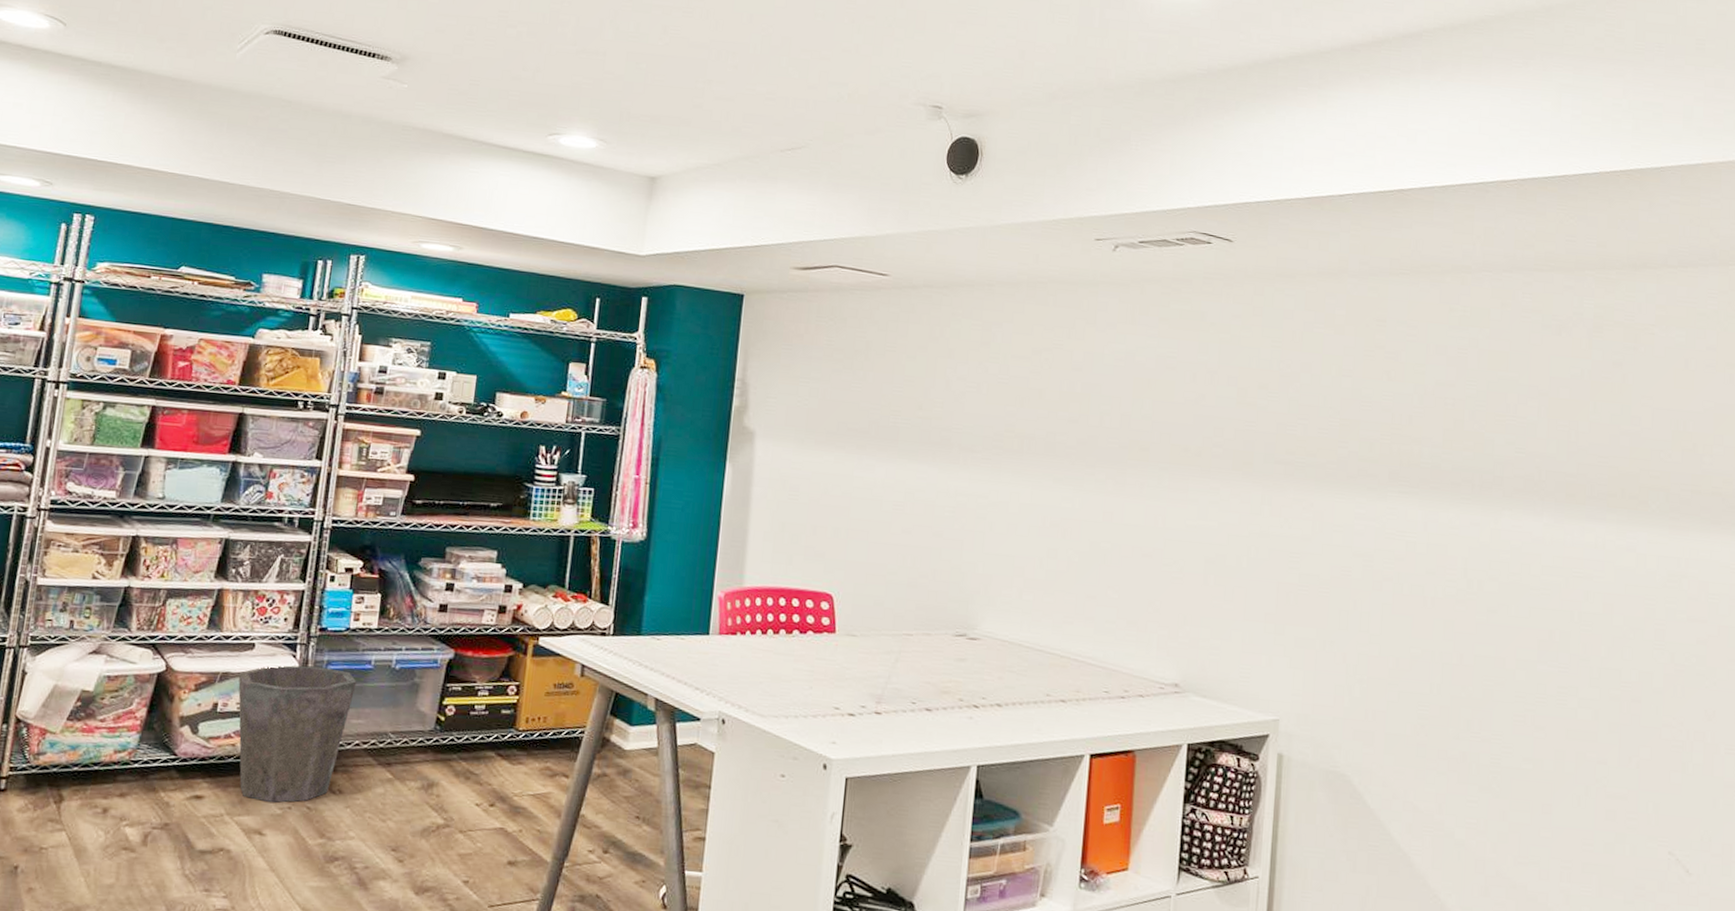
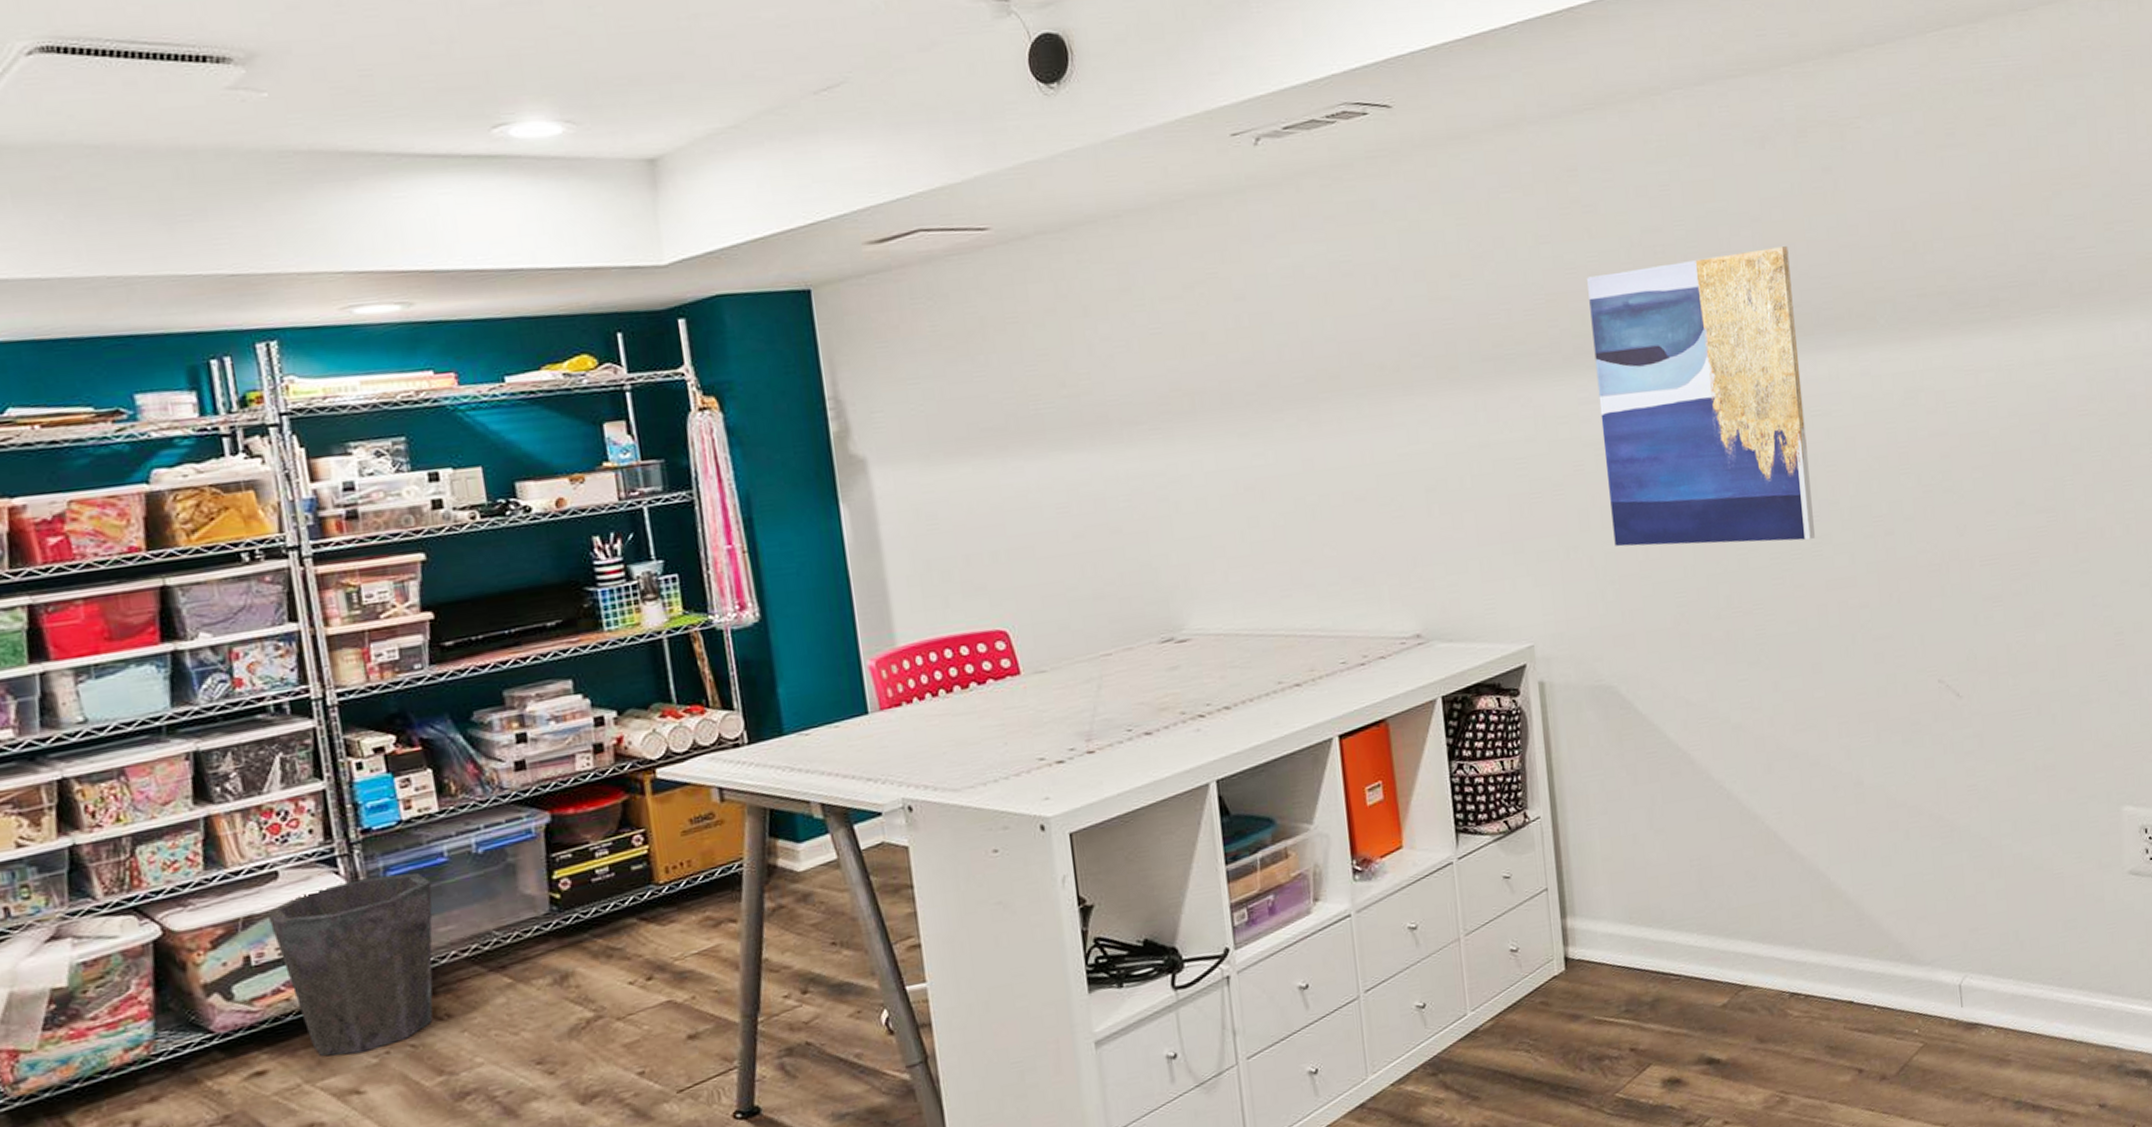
wall art: none [1368,412,1571,688] -> present [1587,246,1815,547]

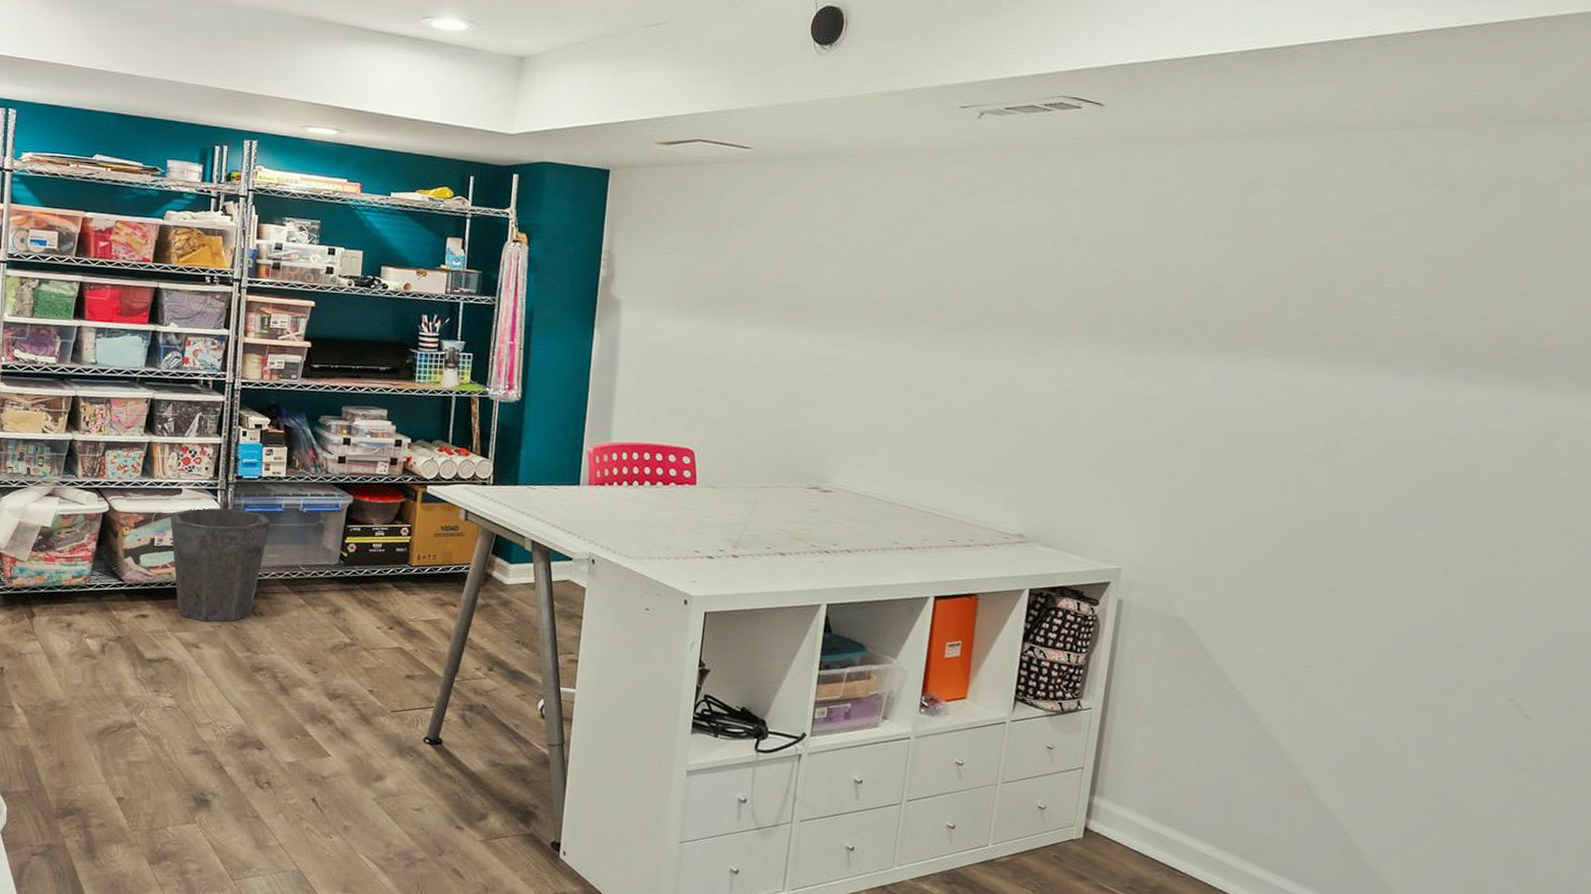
wall art: present [1587,246,1815,547] -> none [1216,275,1453,544]

